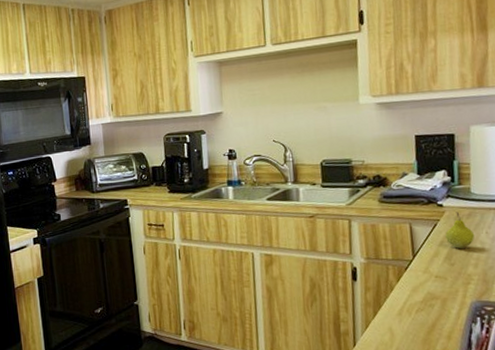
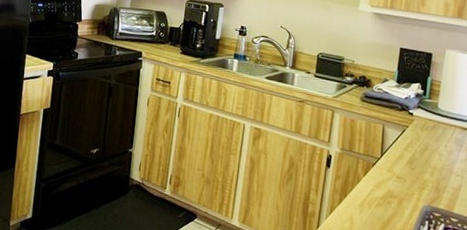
fruit: present [445,211,475,248] -> none [411,122,436,156]

